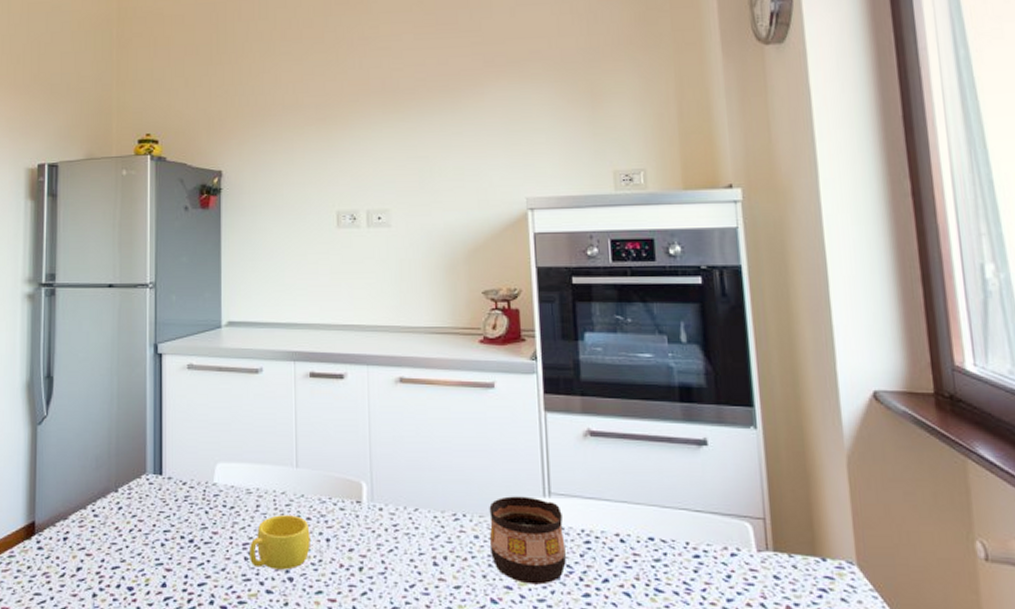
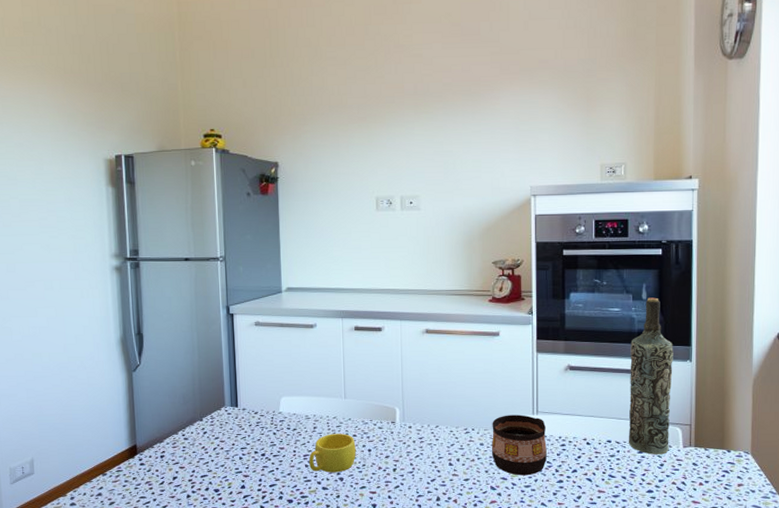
bottle: none [670,340,737,561] -> present [628,297,674,455]

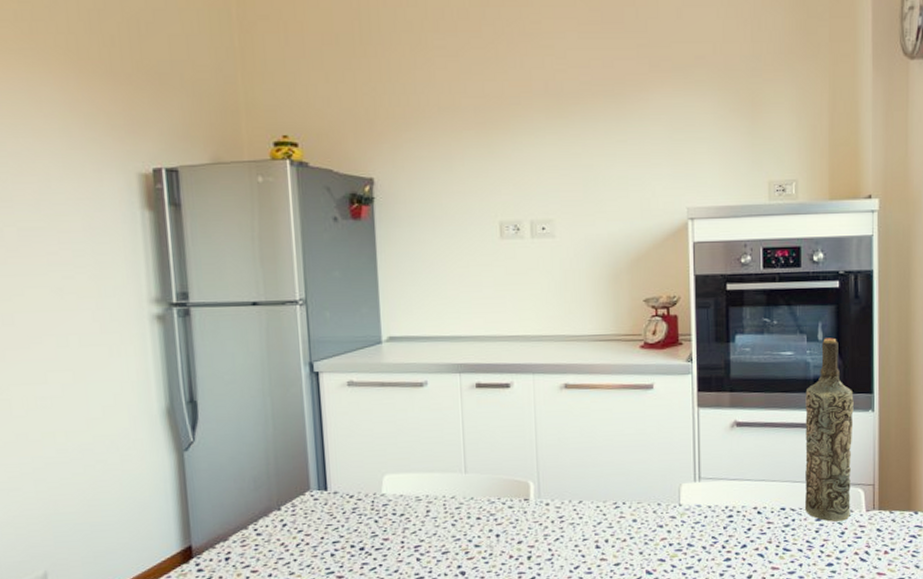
cup: present [309,434,356,473] -> none [421,516,481,566]
cup: present [491,415,547,476] -> none [646,482,711,556]

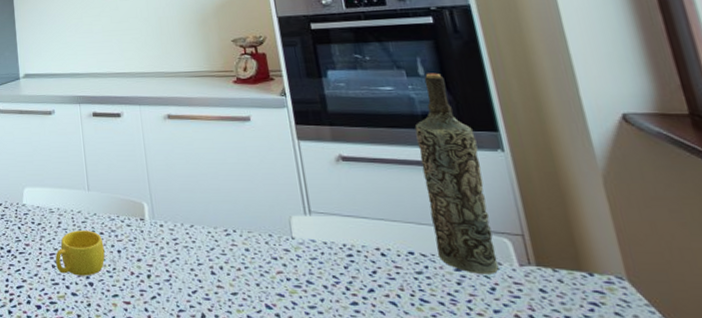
cup: none [421,516,481,566] -> present [56,230,105,276]

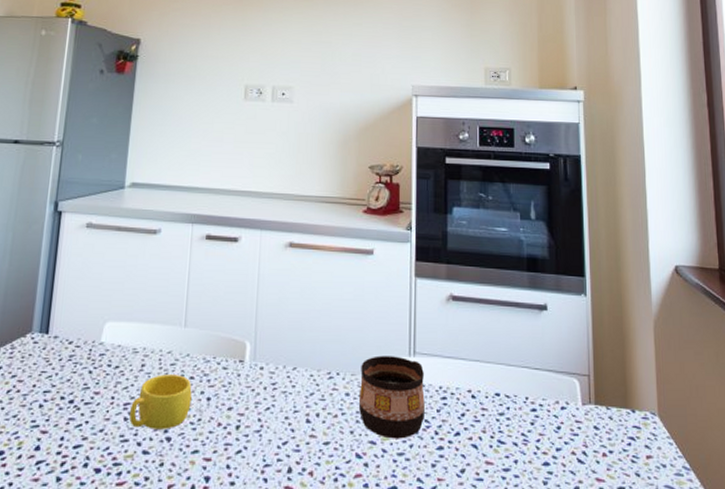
cup: none [256,214,332,293] -> present [358,355,425,439]
bottle: present [415,73,499,274] -> none [519,217,567,414]

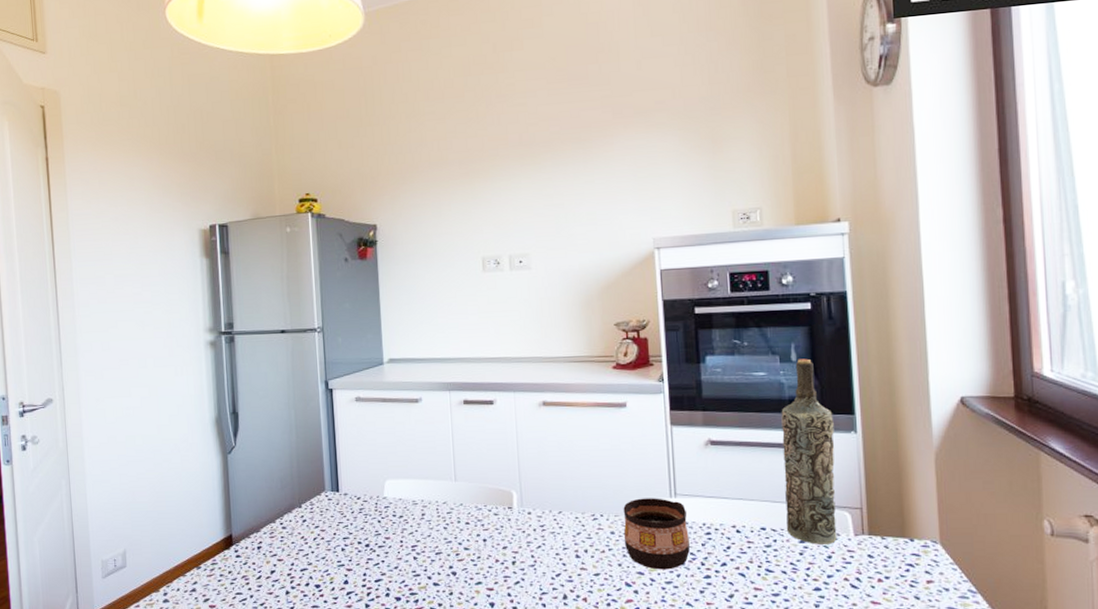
cup: present [129,374,192,430] -> none [418,521,470,566]
bottle: none [519,217,567,414] -> present [781,358,837,544]

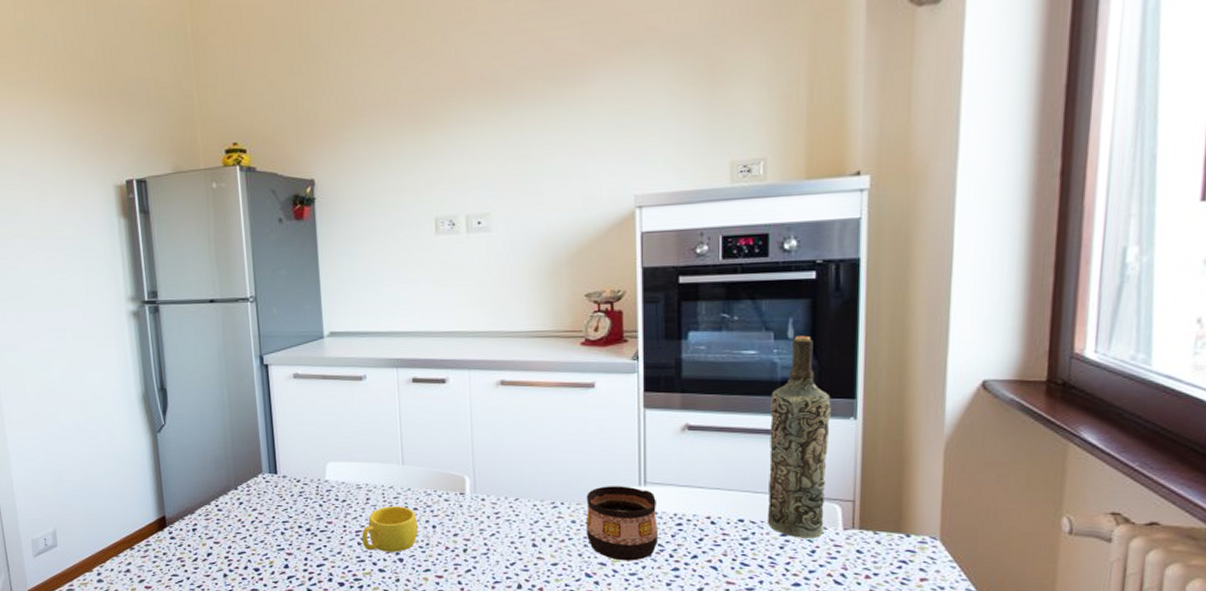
cup: none [418,521,470,566] -> present [362,506,418,552]

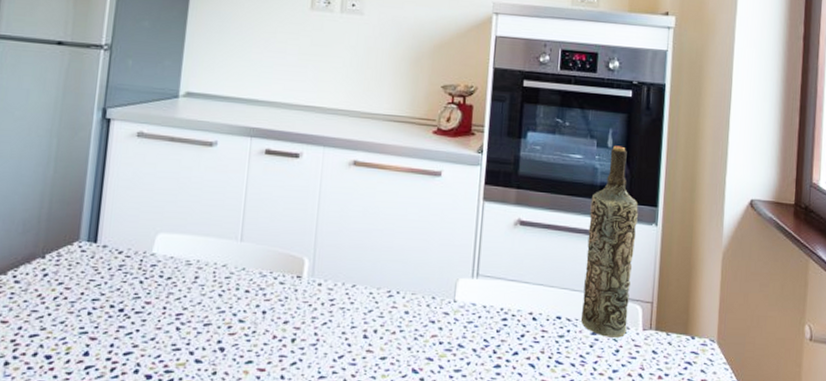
cup: present [362,506,418,552] -> none [182,287,247,340]
cup: present [585,486,658,561] -> none [417,276,486,357]

